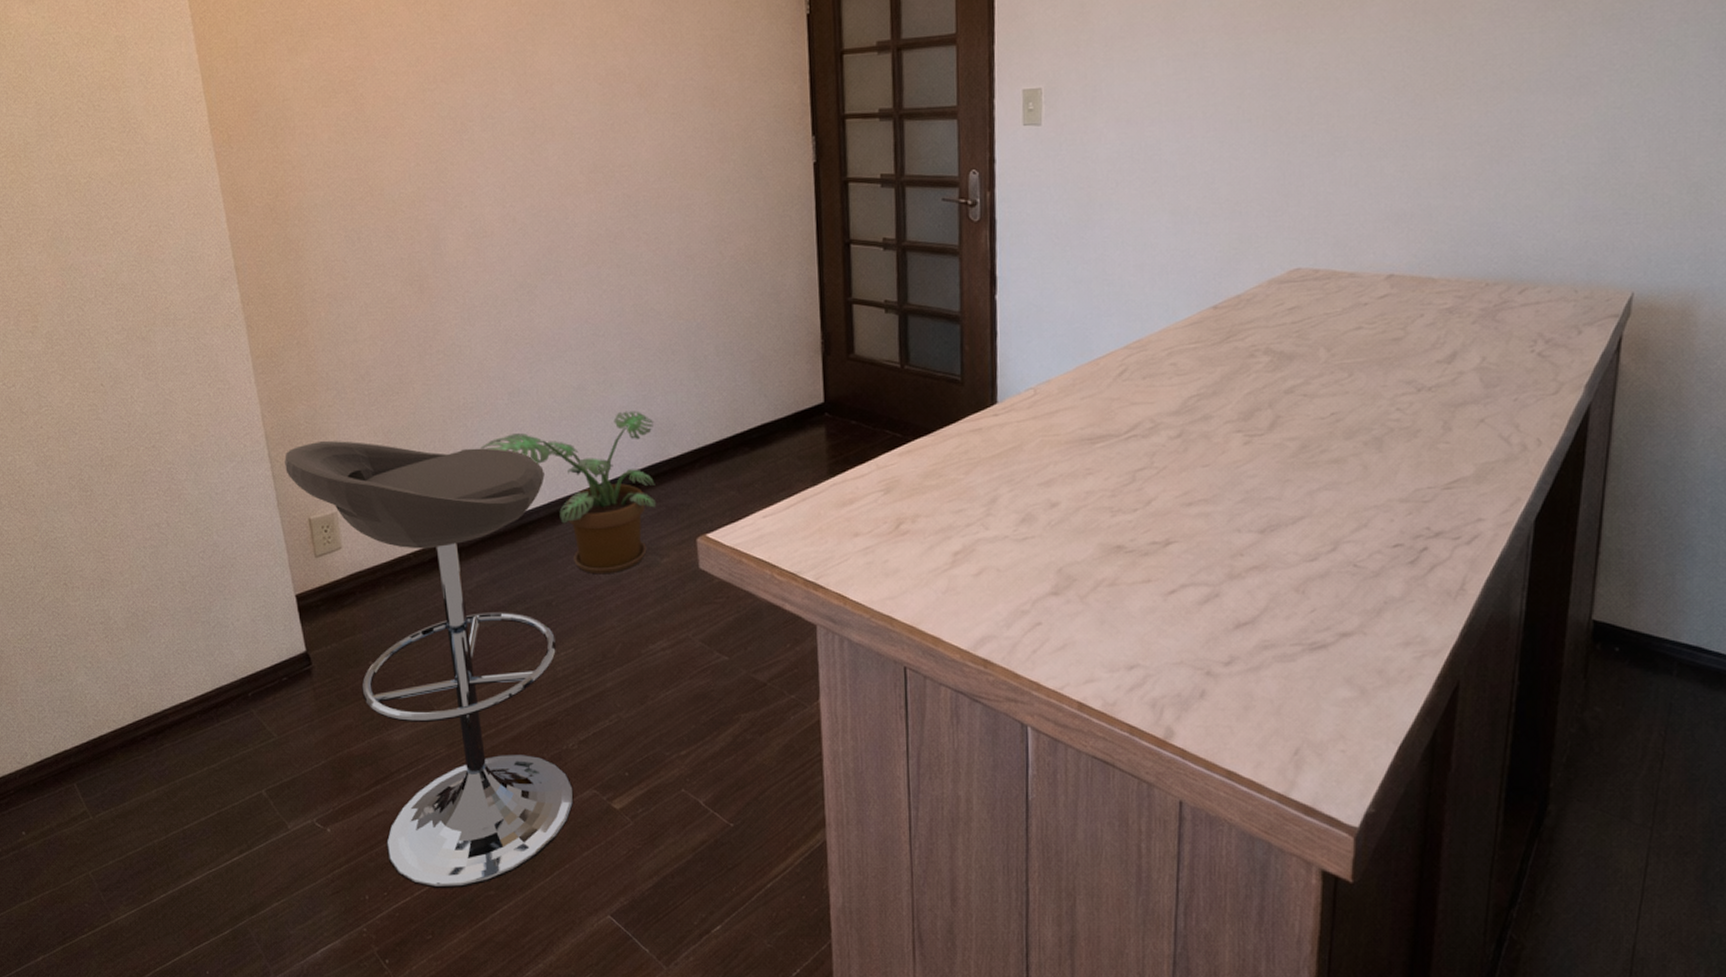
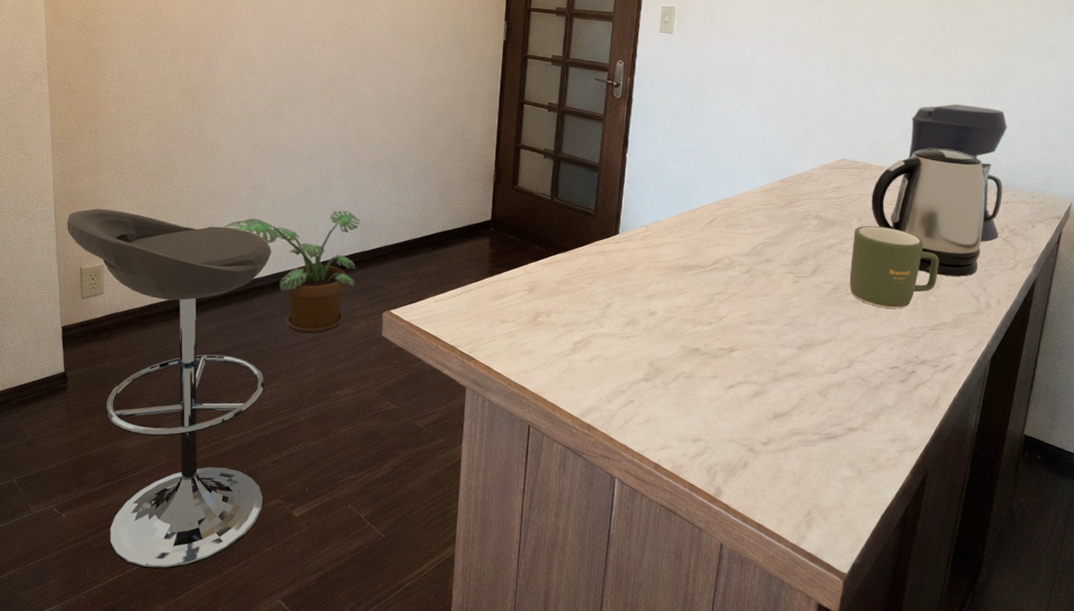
mug: none [1321,354,1448,466] -> present [849,225,939,309]
kettle: none [1342,238,1511,413] -> present [871,148,992,277]
coffee maker: none [1372,173,1531,362] -> present [890,103,1007,242]

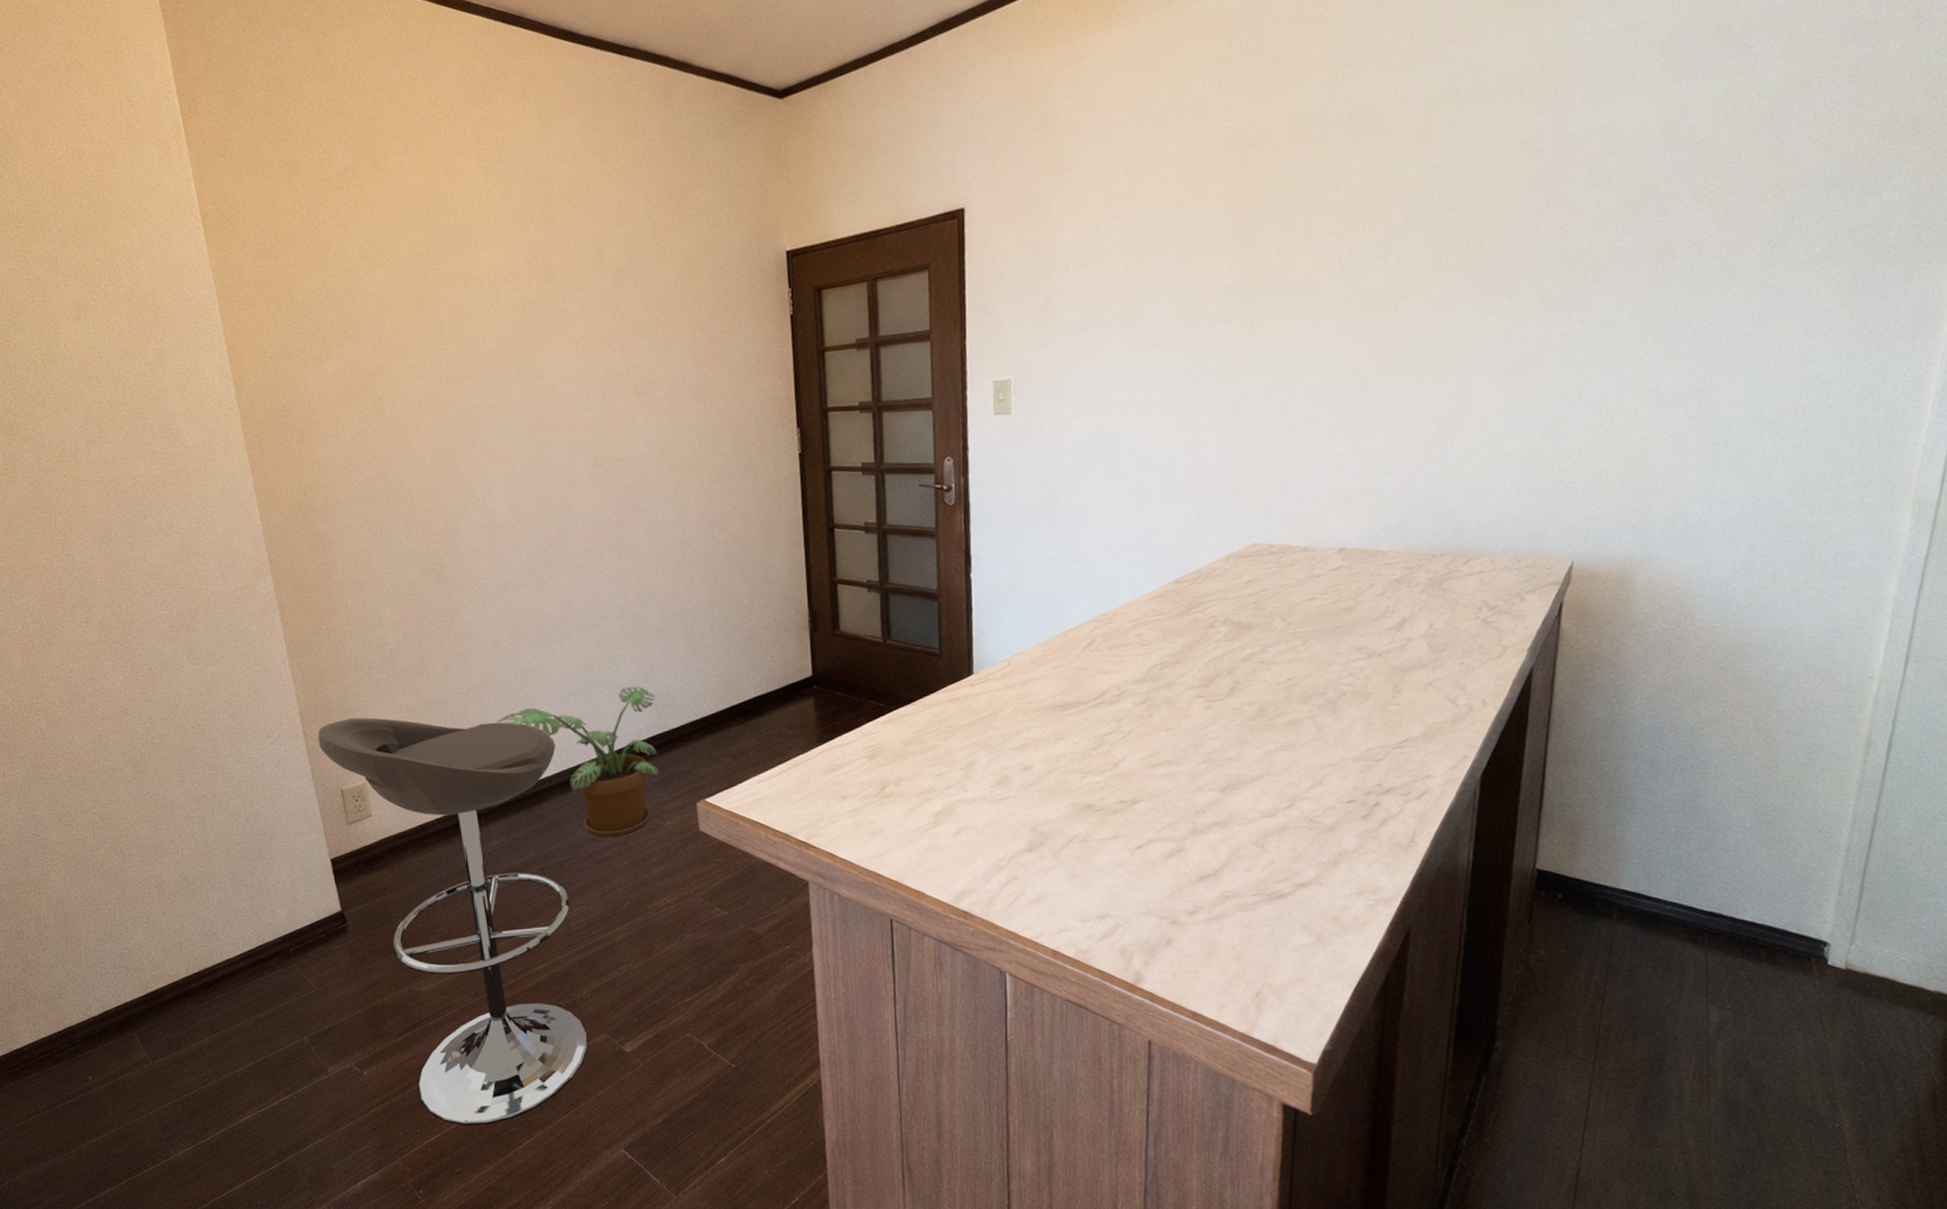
mug: present [849,225,939,309] -> none [1278,623,1398,728]
kettle: present [871,148,992,277] -> none [1296,512,1457,677]
coffee maker: present [890,103,1007,242] -> none [1325,451,1475,628]

